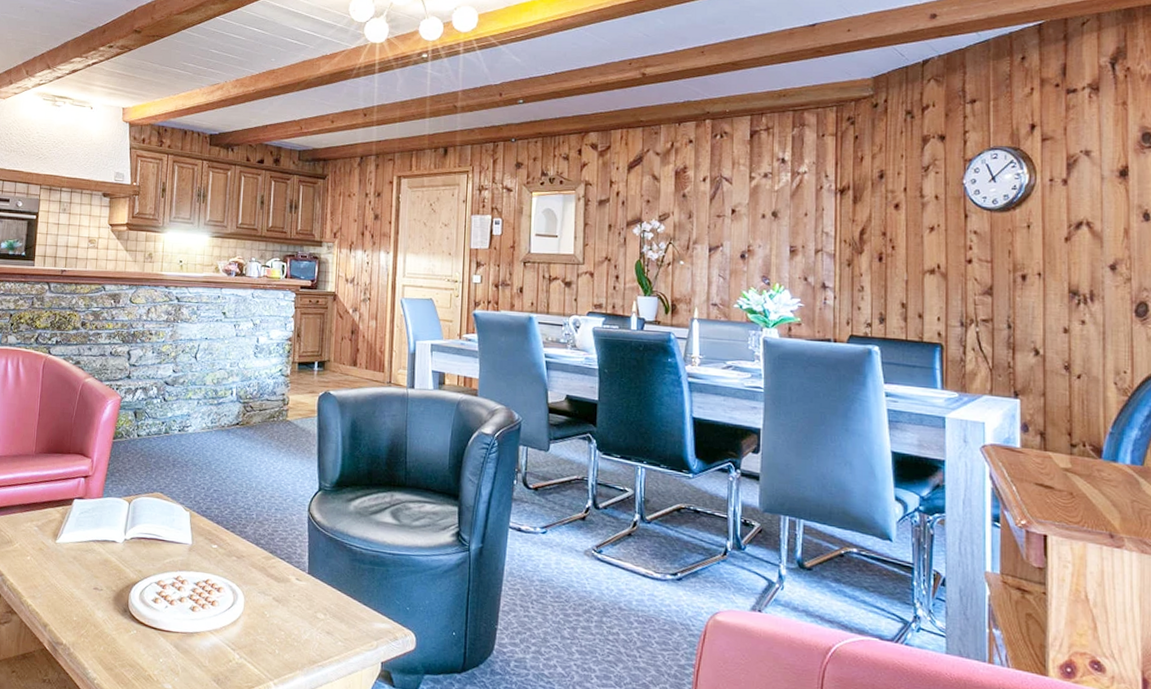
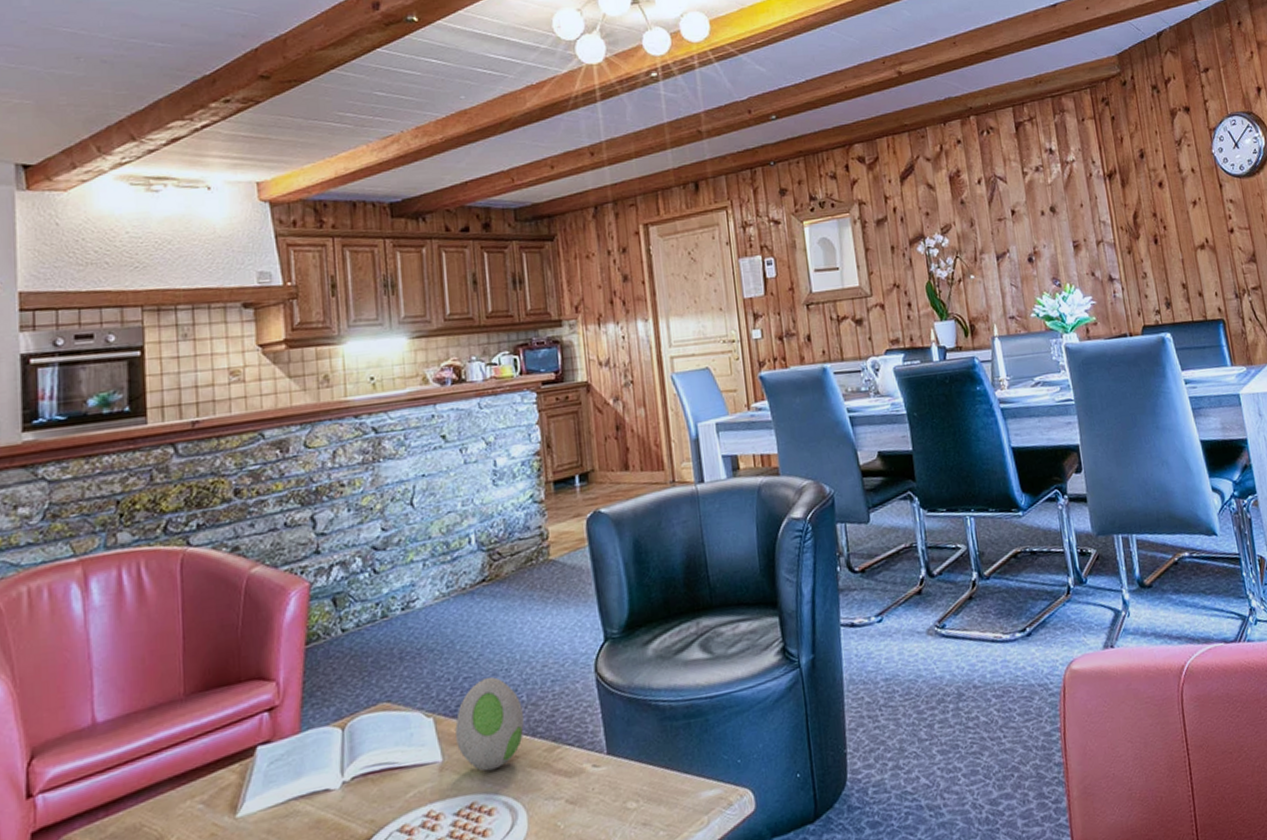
decorative egg: none [203,494,252,561] -> present [455,677,524,772]

